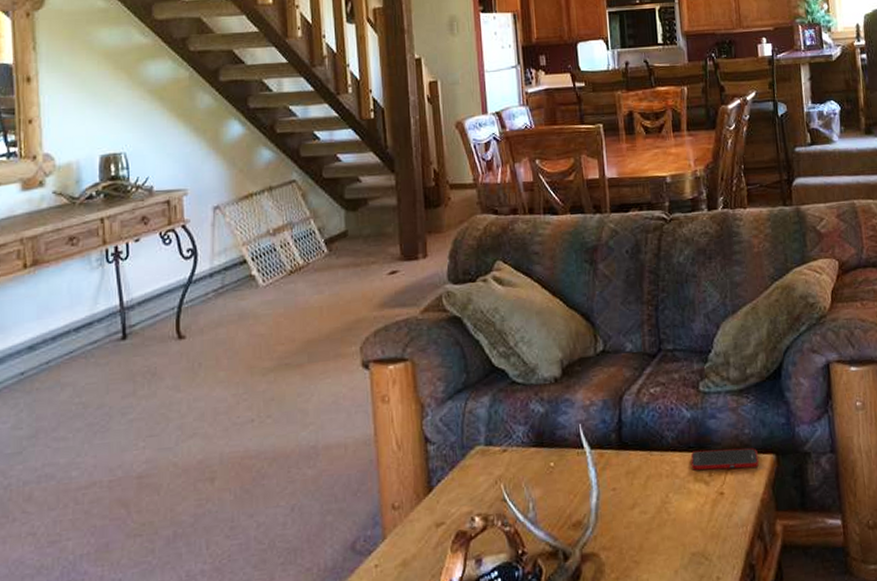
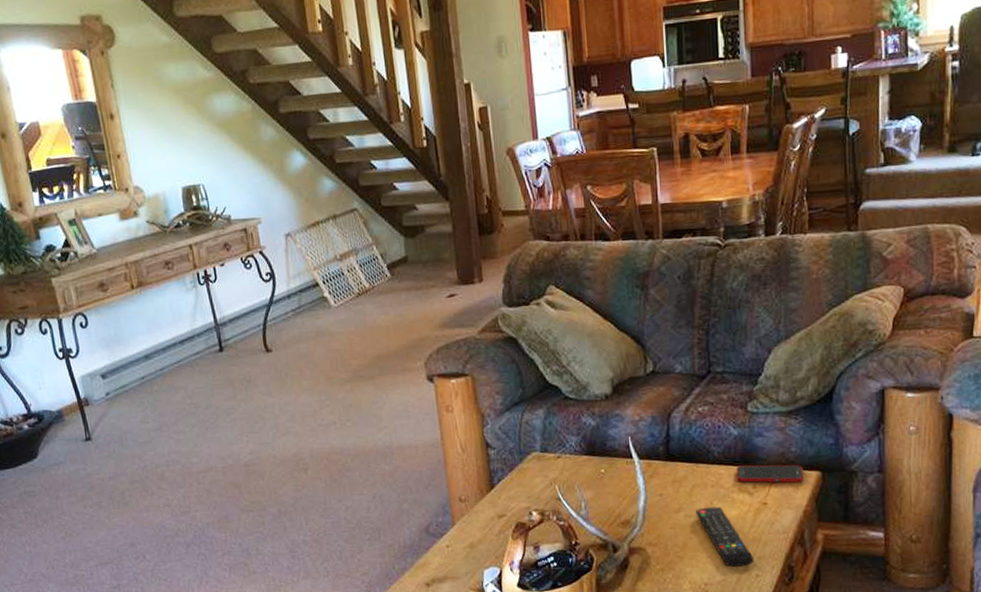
remote control: none [651,499,713,570] -> present [696,506,753,567]

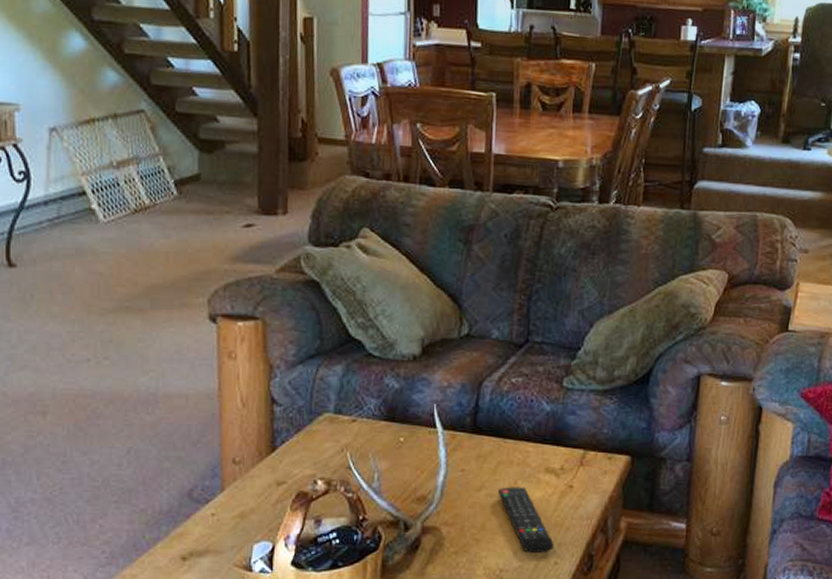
cell phone: present [736,464,803,483] -> none [544,443,613,466]

